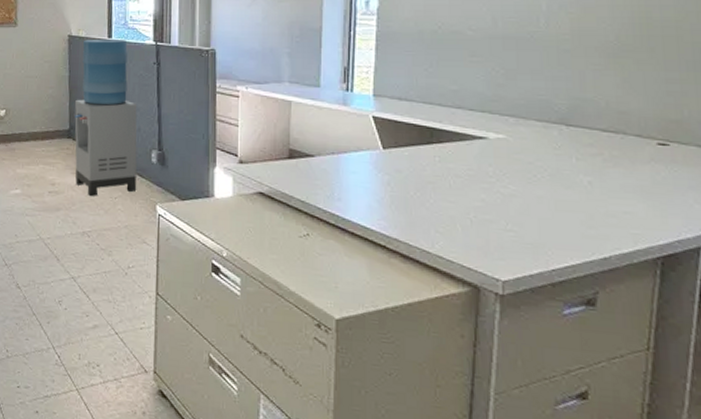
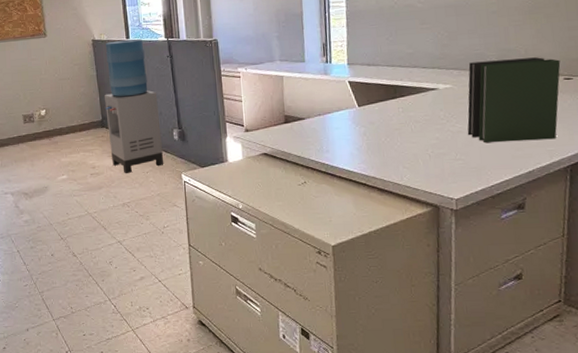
binder: none [522,110,654,220] -> present [467,57,561,142]

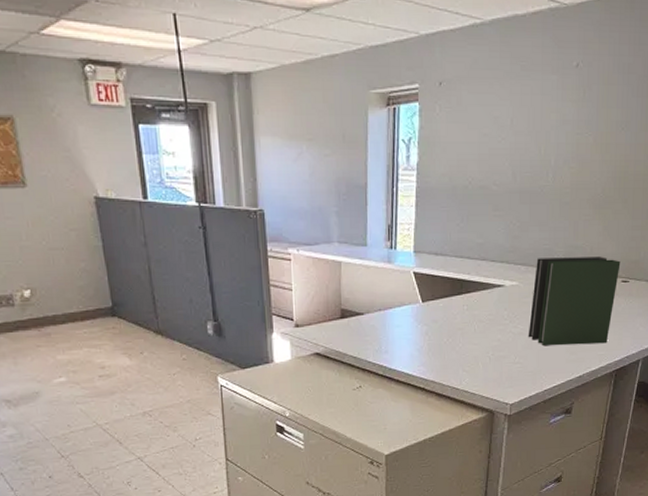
water cooler: present [105,39,164,173] -> none [114,201,196,375]

